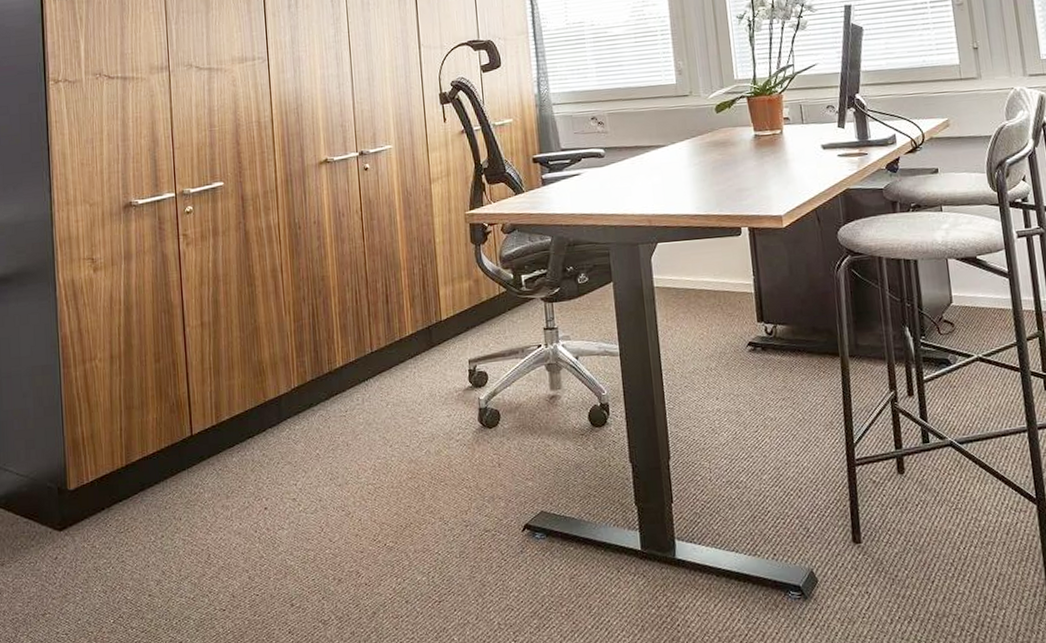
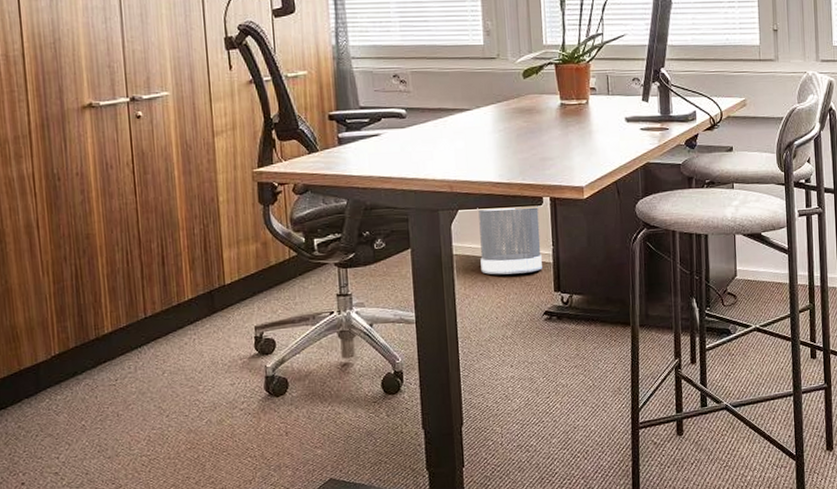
wastebasket: none [676,236,744,306] -> present [477,205,542,275]

